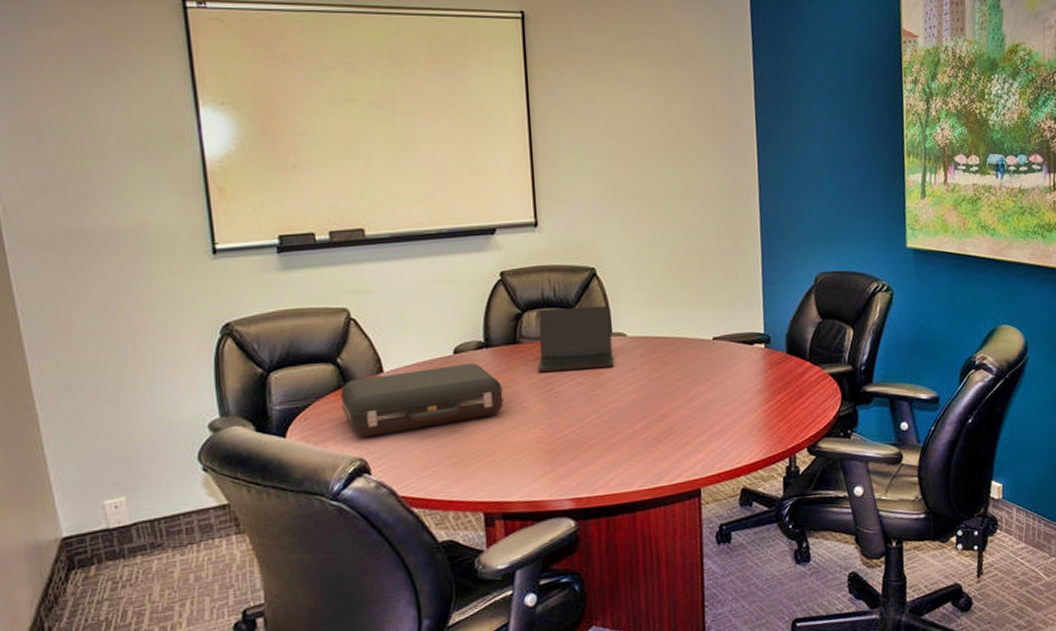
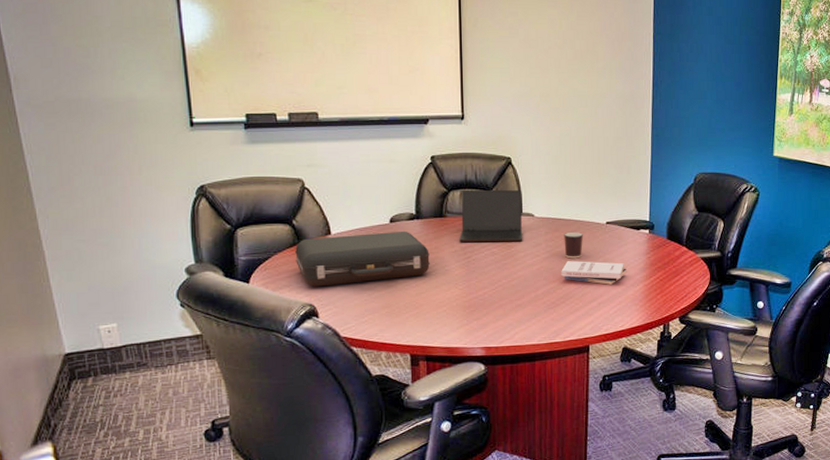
books: none [662,385,742,413] -> present [561,261,628,285]
mug: none [663,351,687,384] -> present [564,231,584,259]

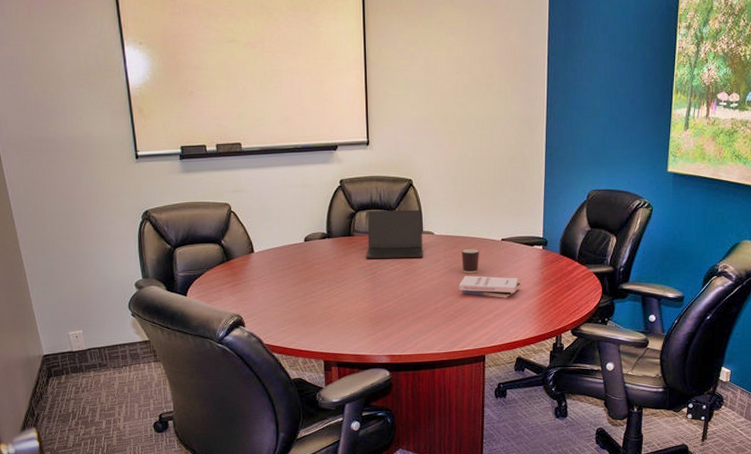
briefcase: present [295,230,430,287] -> none [224,249,340,300]

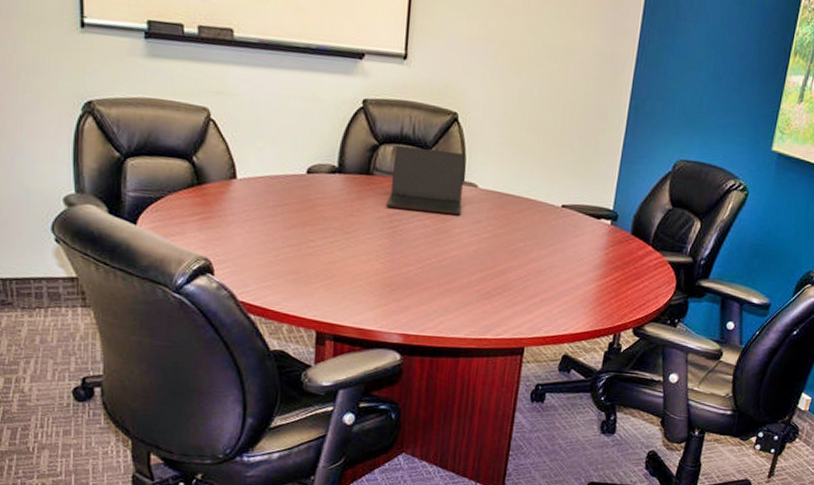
books: present [459,276,522,298] -> none [501,245,580,280]
mug: present [461,248,480,274] -> none [508,211,534,244]

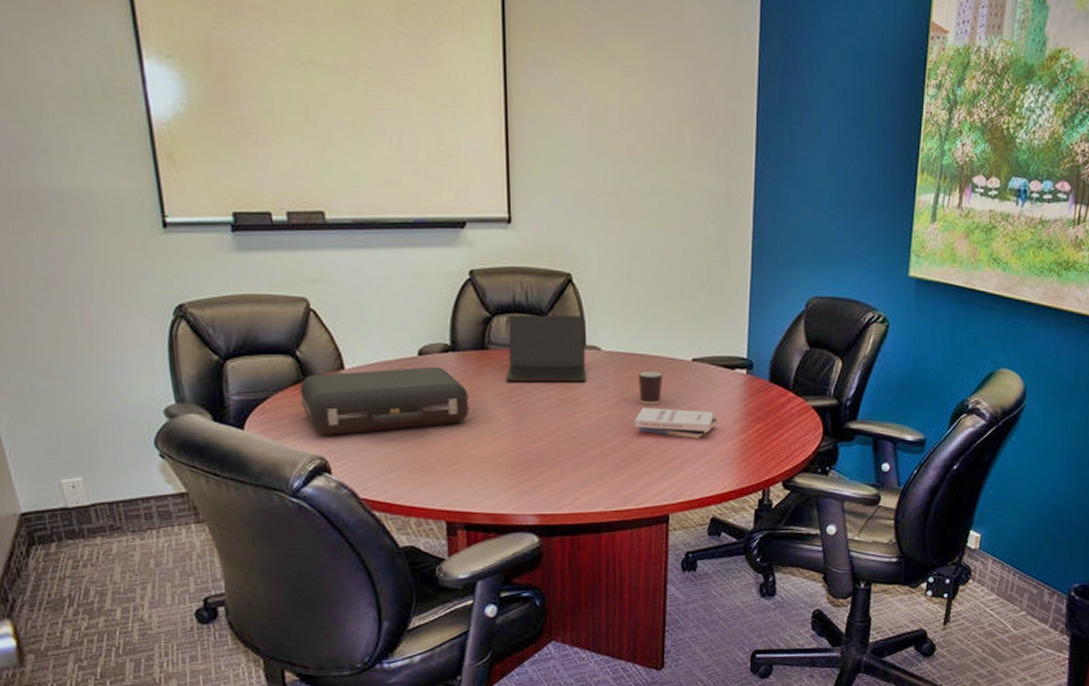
briefcase: none [192,180,350,242] -> present [300,366,469,436]
books: none [501,245,580,280] -> present [634,408,719,439]
mug: none [508,211,534,244] -> present [638,370,664,405]

